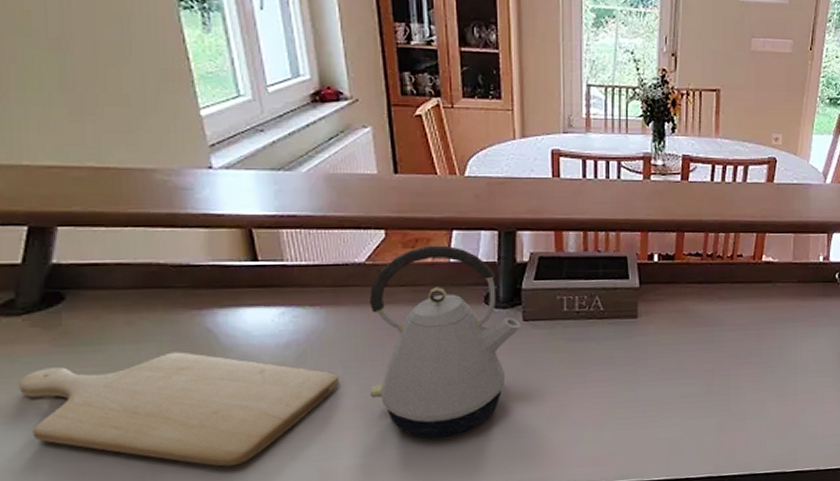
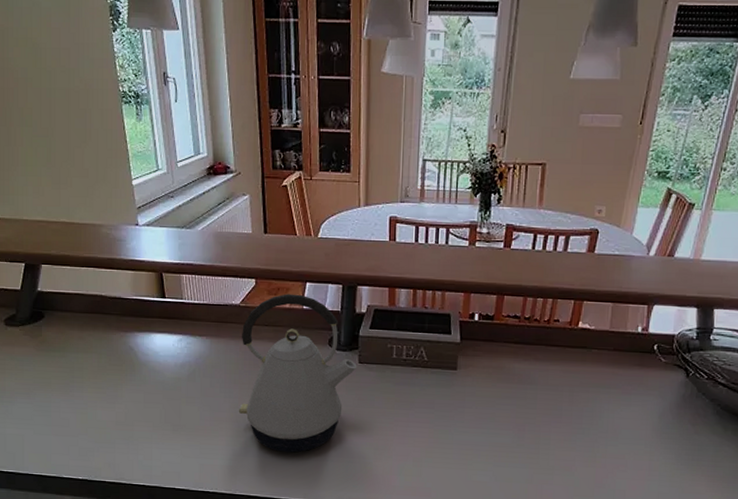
chopping board: present [19,352,339,467] -> none [16,362,217,453]

